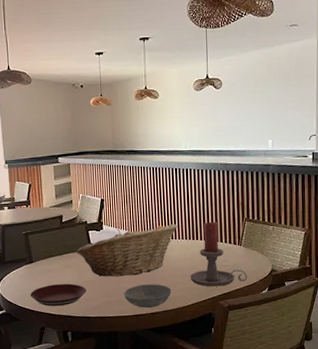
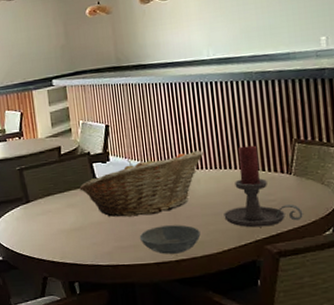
plate: present [30,283,86,306] -> none [28,226,94,253]

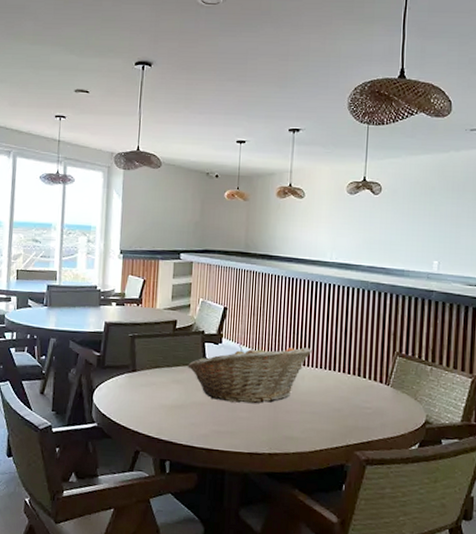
bowl: present [139,225,201,254] -> none [237,416,297,447]
candle holder: present [224,145,303,228] -> none [321,350,394,433]

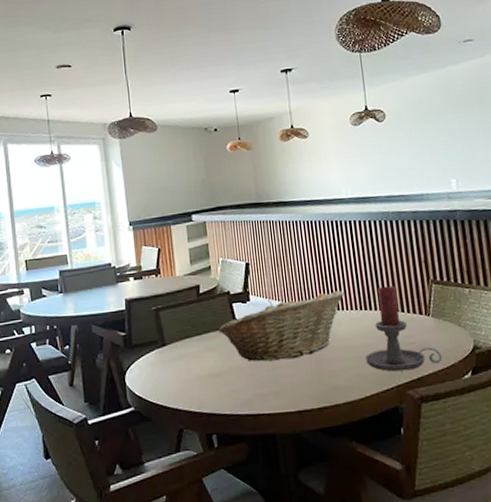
candle holder: none [321,350,394,433] -> present [365,285,443,372]

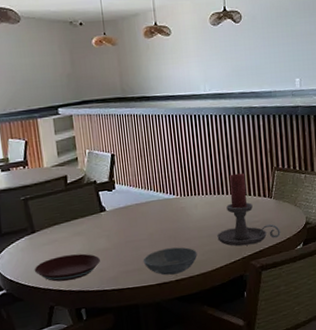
plate: none [163,371,233,402] -> present [34,253,100,282]
fruit basket: present [218,290,344,361] -> none [86,178,200,243]
bowl: none [280,369,343,402] -> present [143,247,197,276]

